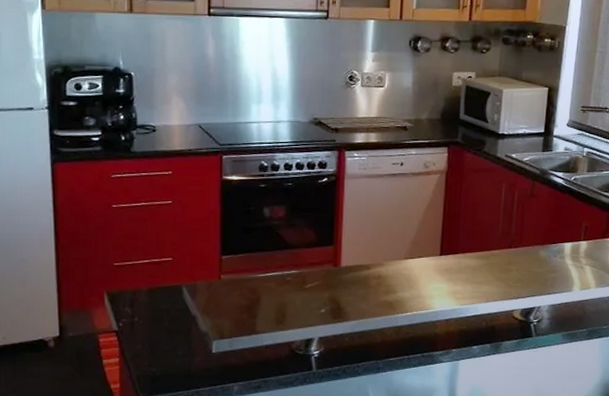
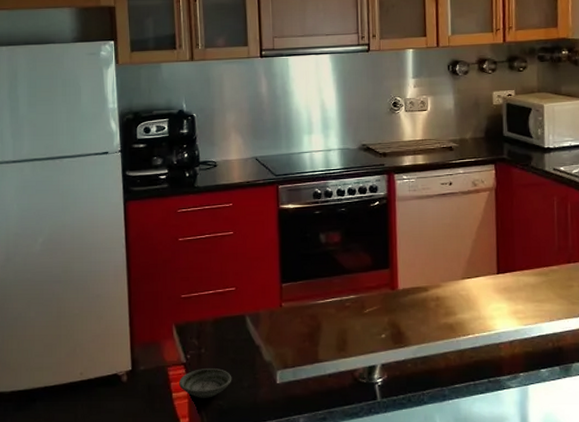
saucer: none [110,337,166,365] -> present [179,368,232,398]

